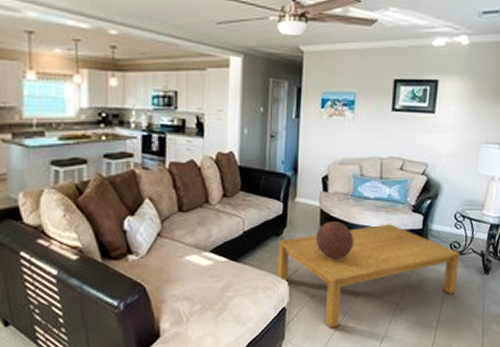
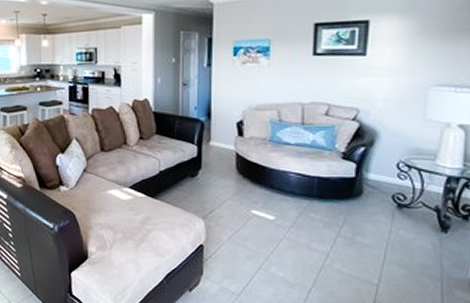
coffee table: present [277,224,460,329] -> none [193,171,407,270]
decorative sphere: present [316,221,354,260] -> none [232,165,274,204]

